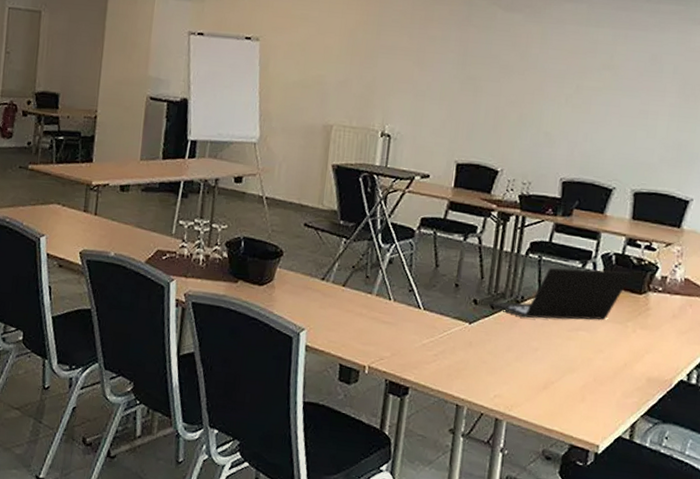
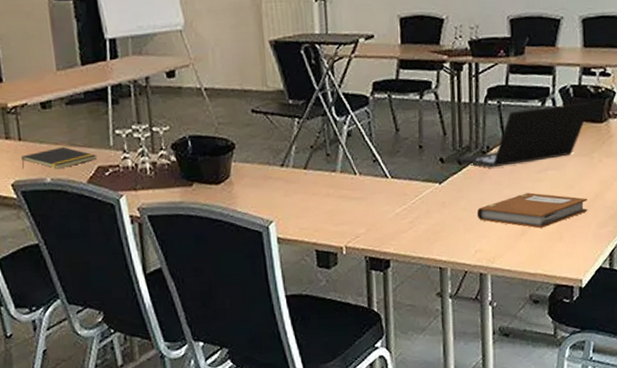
notepad: none [91,227,159,246] -> present [20,146,97,169]
notebook: none [501,348,615,386] -> present [476,192,587,229]

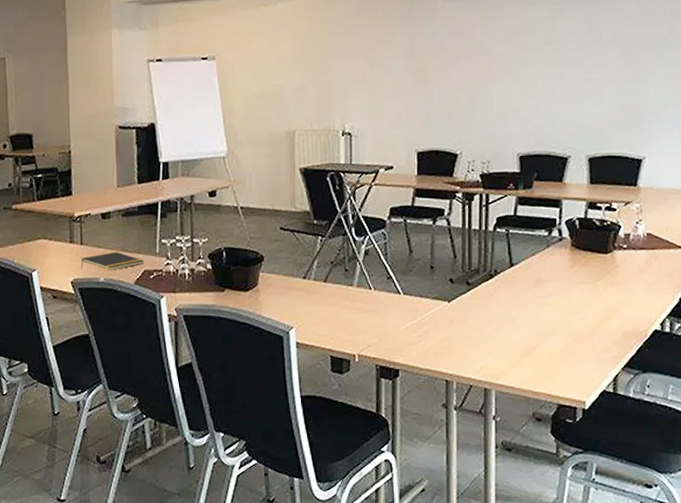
laptop: present [455,102,592,168] -> none [464,234,597,290]
notebook: present [476,192,587,229] -> none [483,315,592,350]

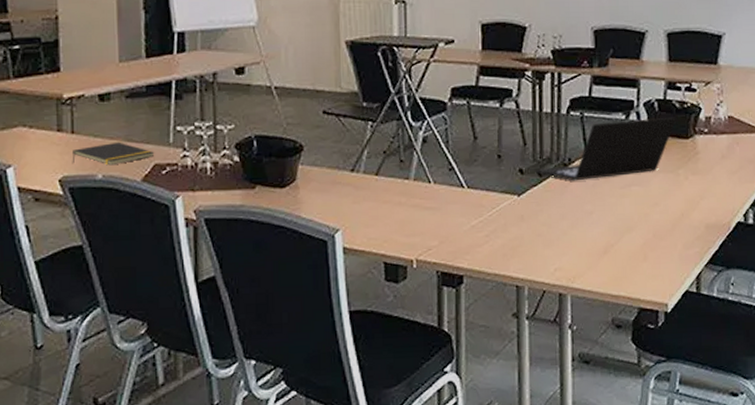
laptop: none [464,234,597,290] -> present [535,117,677,181]

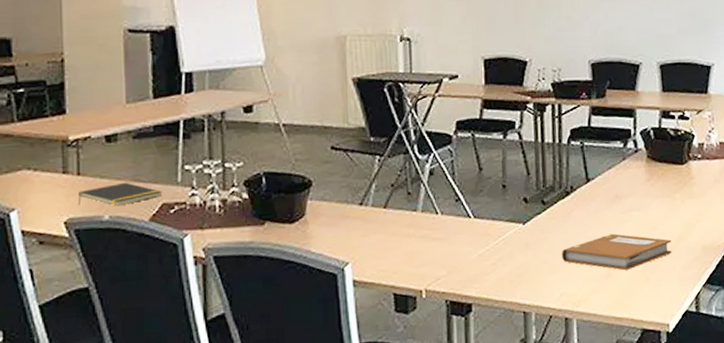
laptop: present [535,117,677,181] -> none [539,144,672,208]
notebook: none [556,209,673,247] -> present [561,234,672,271]

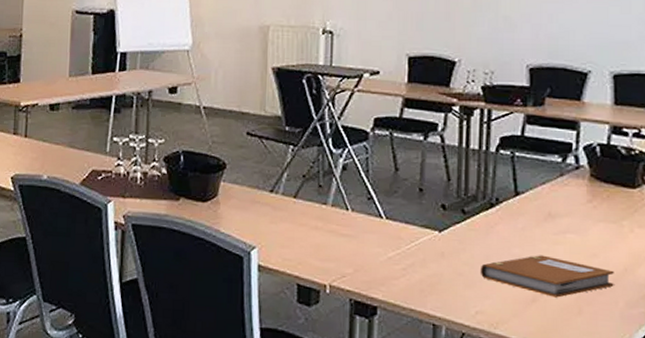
notepad: present [77,182,163,206] -> none [23,147,93,168]

